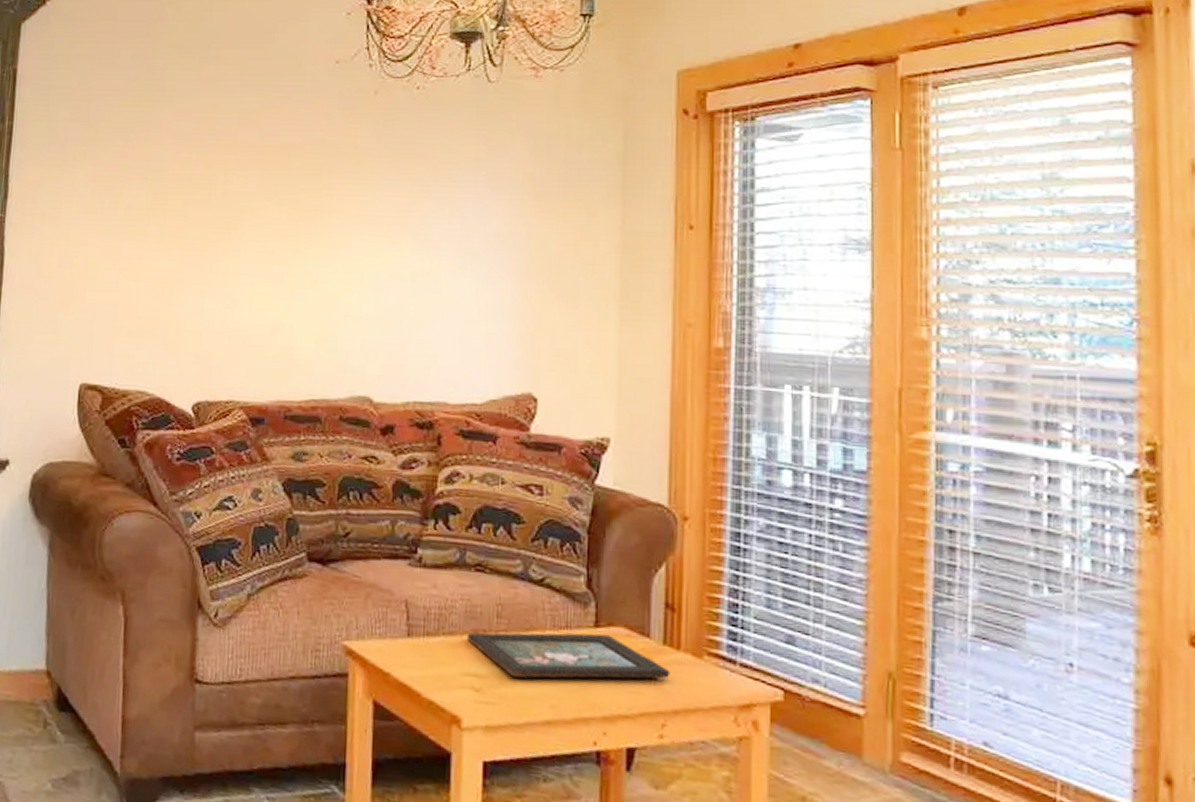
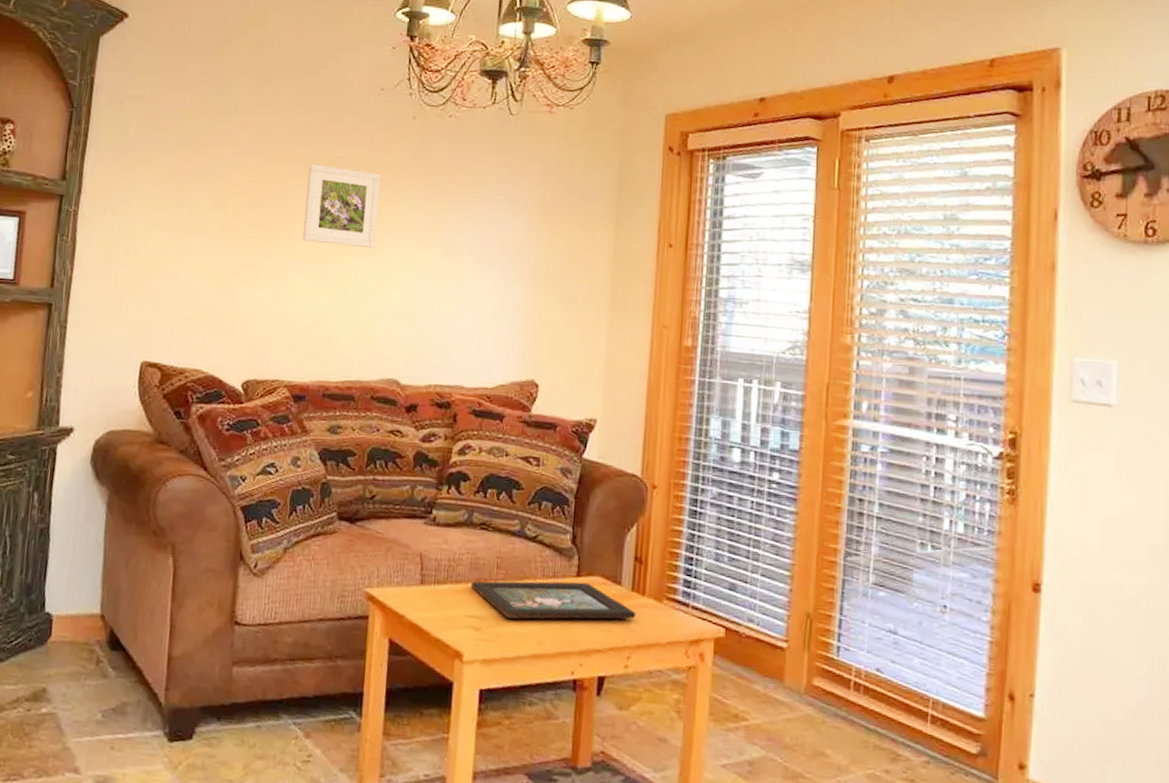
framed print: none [253,151,341,246] -> present [303,163,382,249]

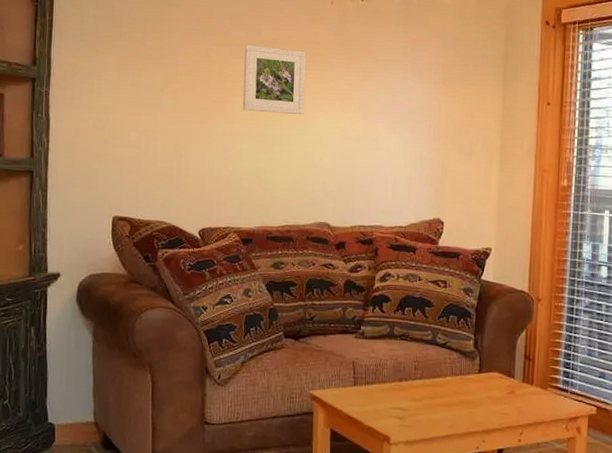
decorative tray: present [470,581,636,620] -> none [394,377,527,409]

